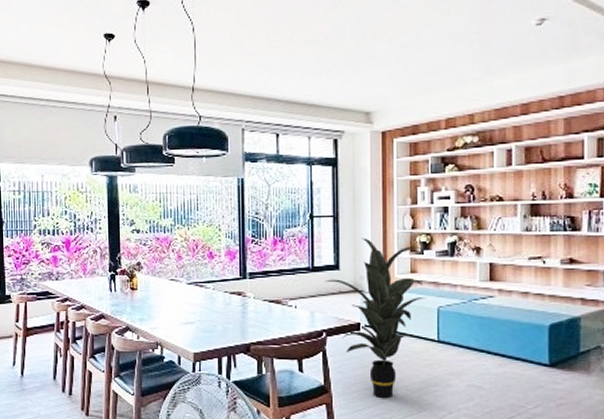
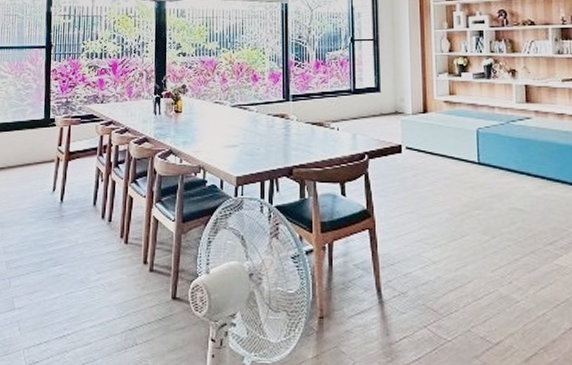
indoor plant: present [324,238,425,398] -> none [366,61,465,222]

